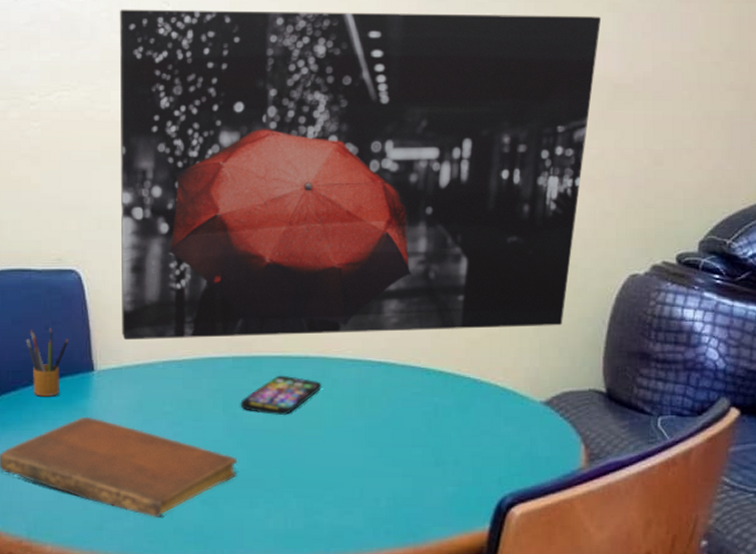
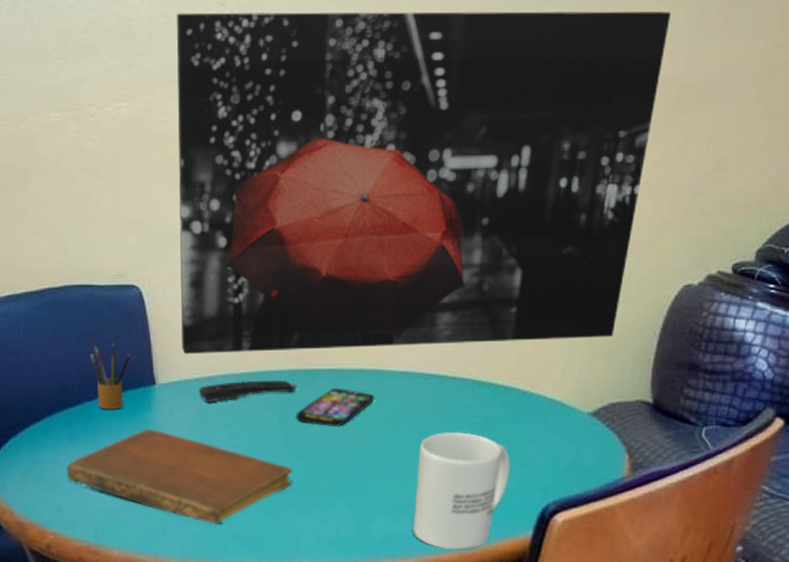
remote control: none [139,366,242,390] -> present [198,380,298,402]
mug: none [363,420,463,545] -> present [412,431,510,550]

